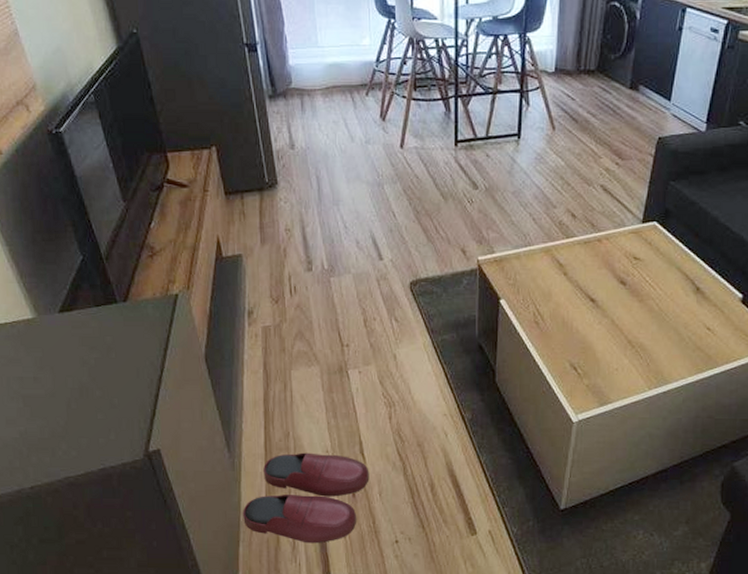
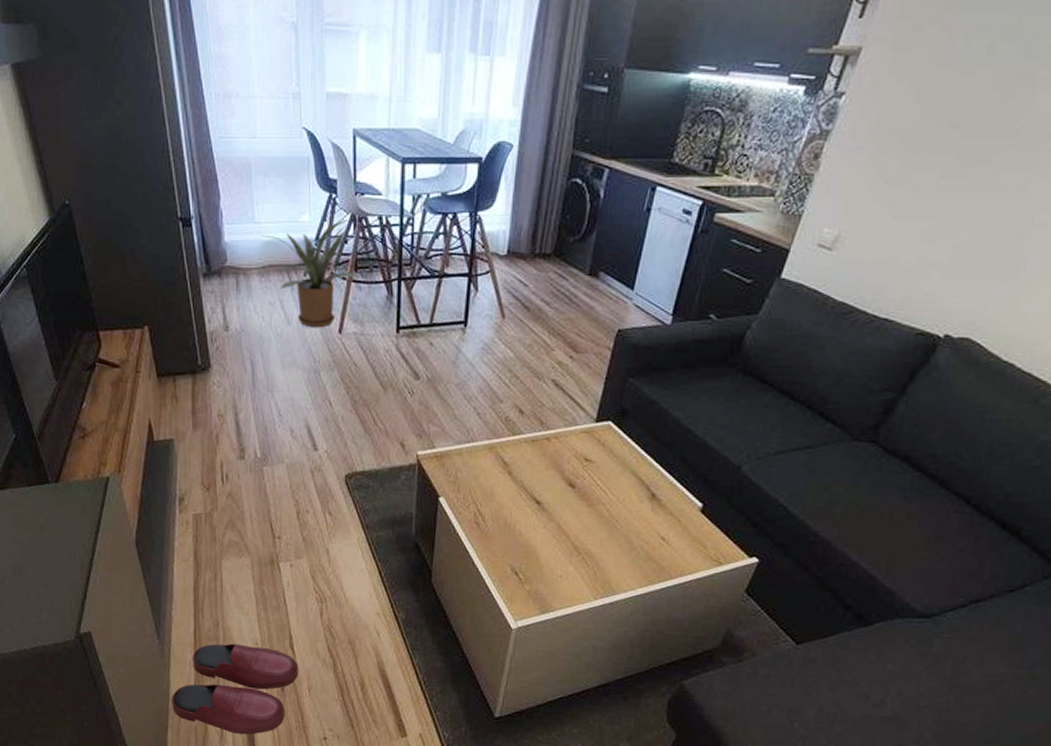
house plant: none [325,43,419,144] -> present [262,220,360,328]

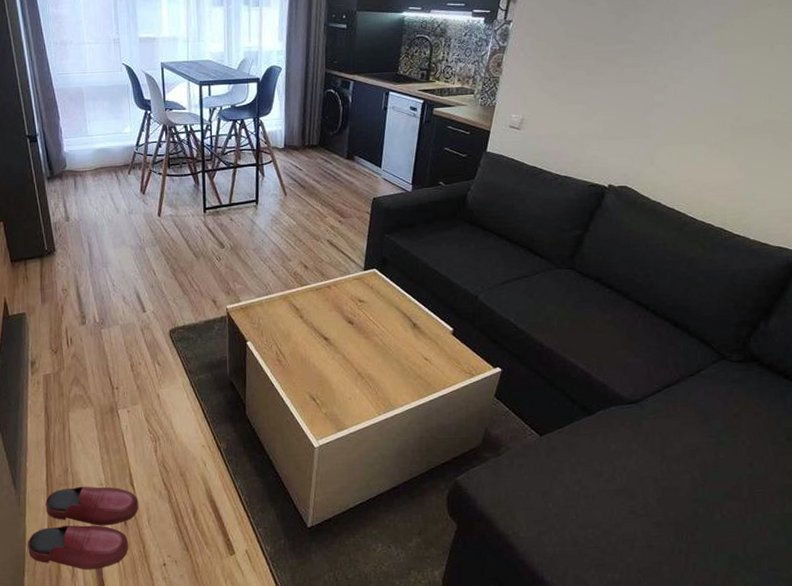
house plant: present [262,220,360,328] -> none [93,130,172,214]

